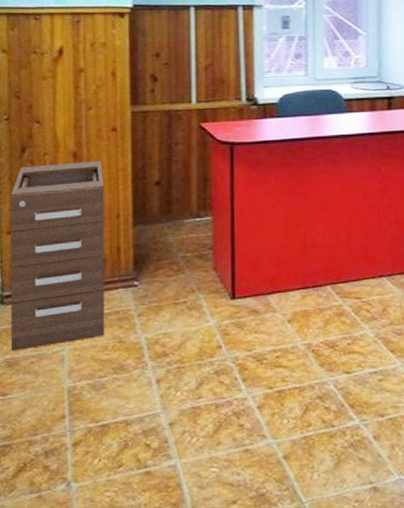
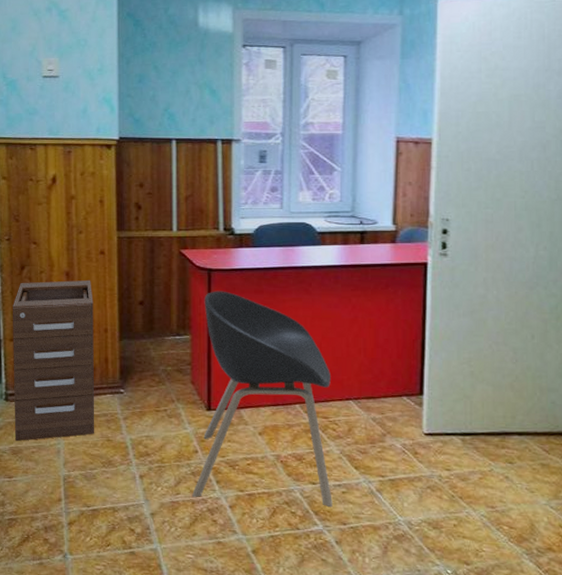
chair: none [216,165,369,401] -> present [192,291,333,508]

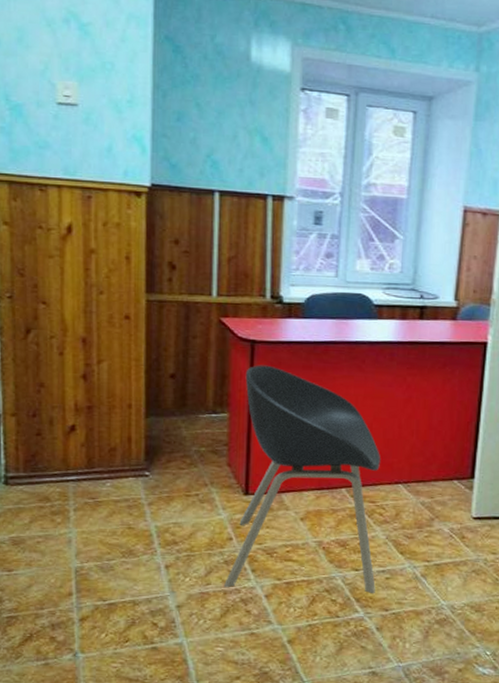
filing cabinet: present [13,279,94,442] -> none [15,348,115,531]

